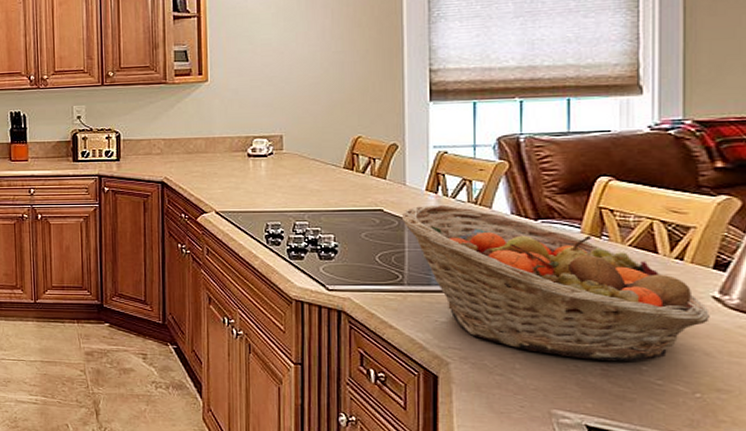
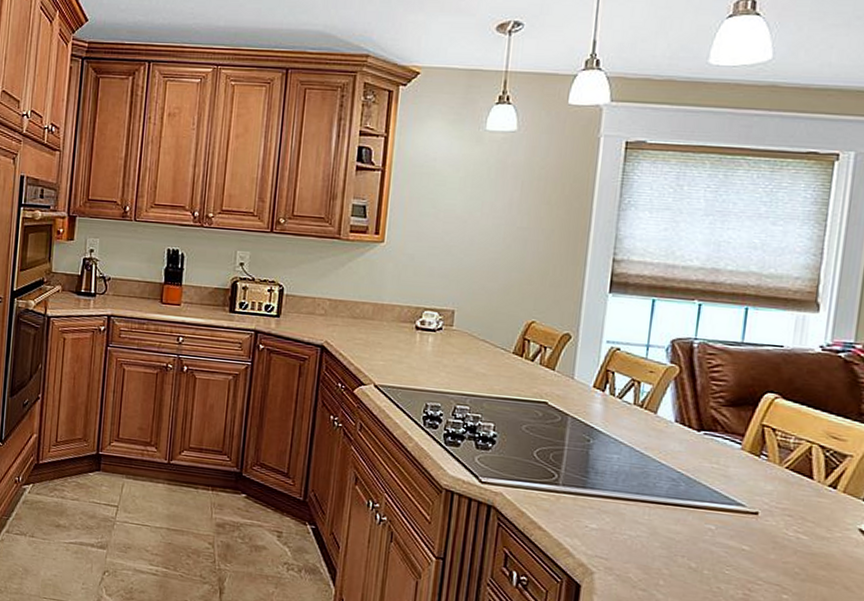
fruit basket: present [401,204,710,361] -> none [564,402,855,589]

